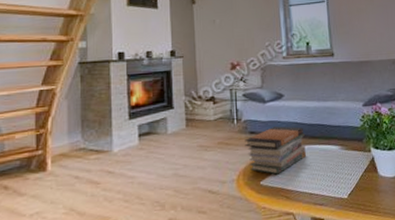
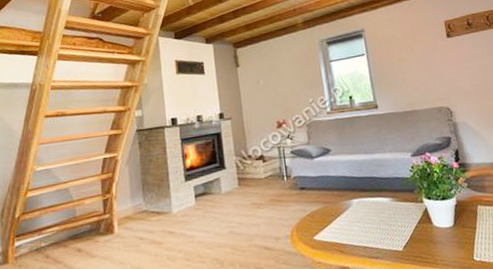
book stack: present [245,126,307,175] -> none [295,180,358,229]

